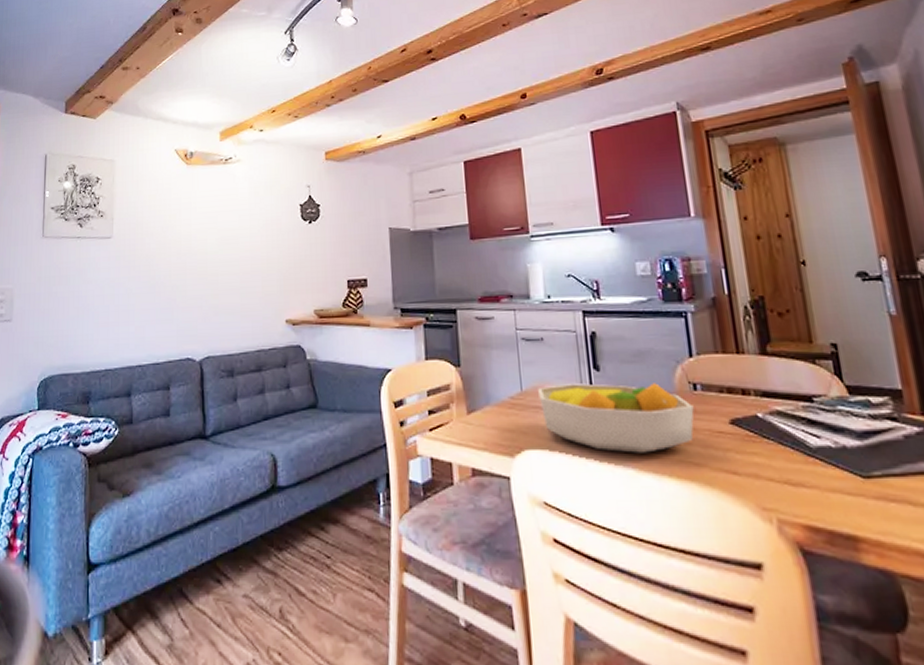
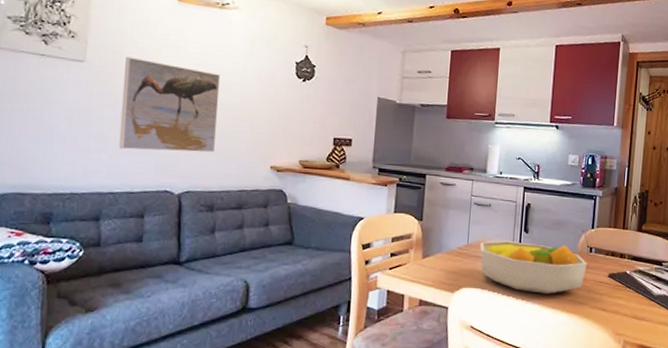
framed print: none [144,226,231,320] -> present [119,57,221,153]

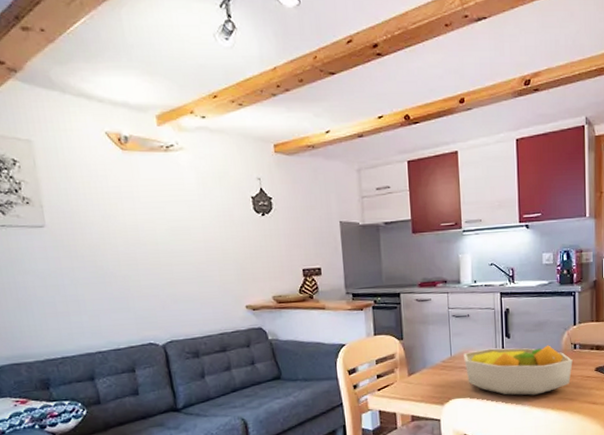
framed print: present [119,57,221,153] -> none [82,215,190,309]

